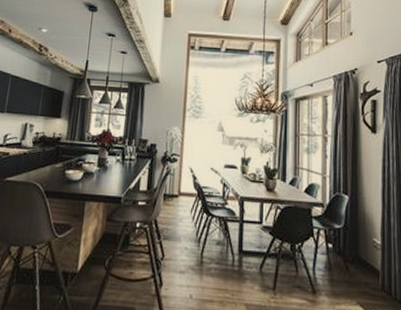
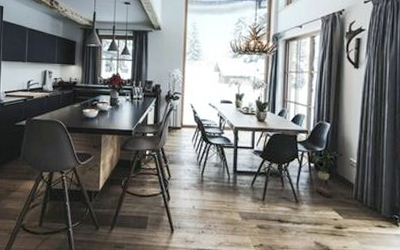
decorative plant: none [328,226,365,287] -> present [311,148,343,197]

